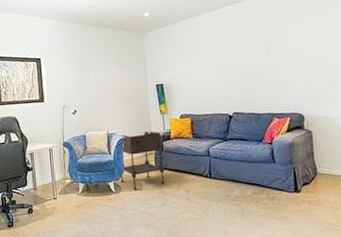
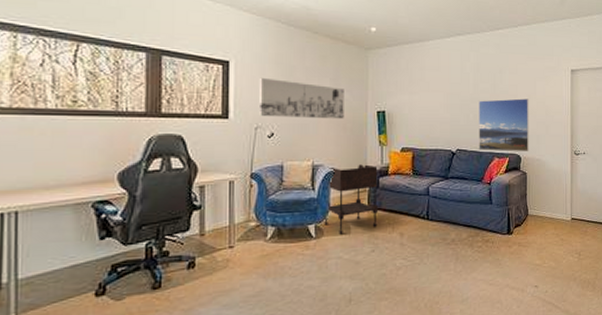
wall art: none [62,67,129,98] -> present [258,77,344,119]
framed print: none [252,56,313,112] -> present [479,98,529,152]

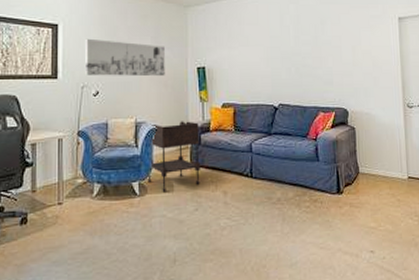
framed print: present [479,98,529,152] -> none [300,49,357,106]

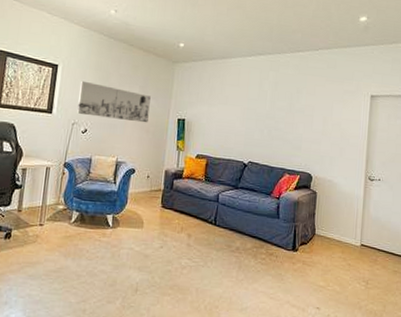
side table: present [147,121,200,193] -> none [120,164,174,228]

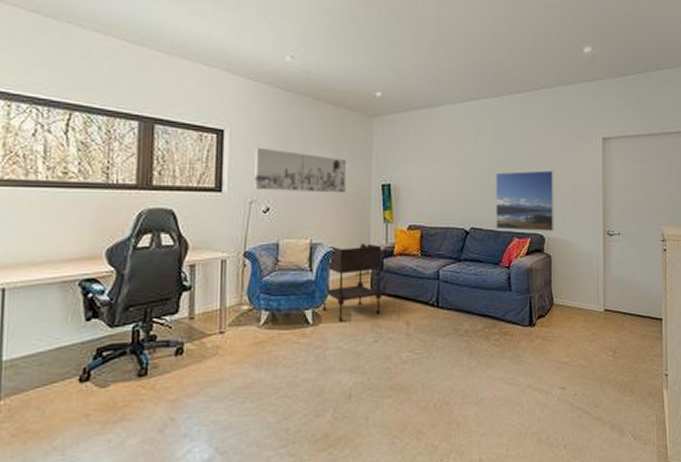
side table: none [120,164,174,228] -> present [322,243,382,322]
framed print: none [270,117,325,172] -> present [496,170,555,232]

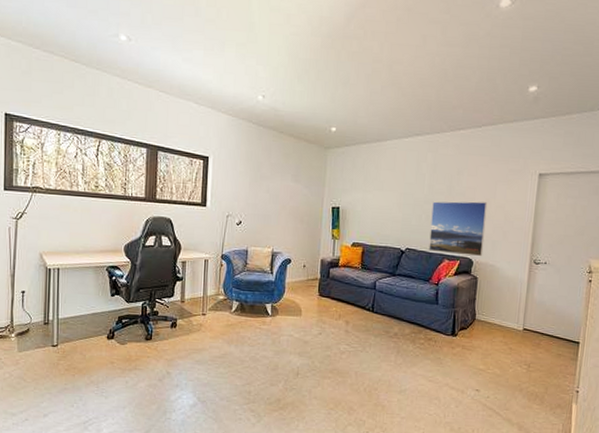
wall art: present [254,147,346,193] -> none [231,172,303,213]
side table: present [322,243,382,322] -> none [279,254,329,316]

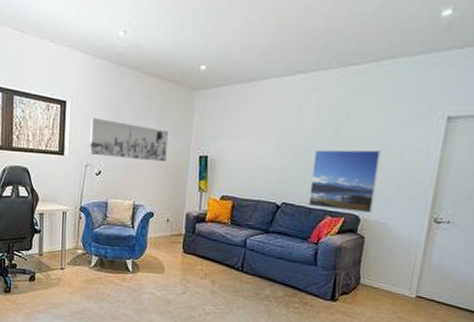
wall art: none [231,172,303,213] -> present [90,117,168,162]

